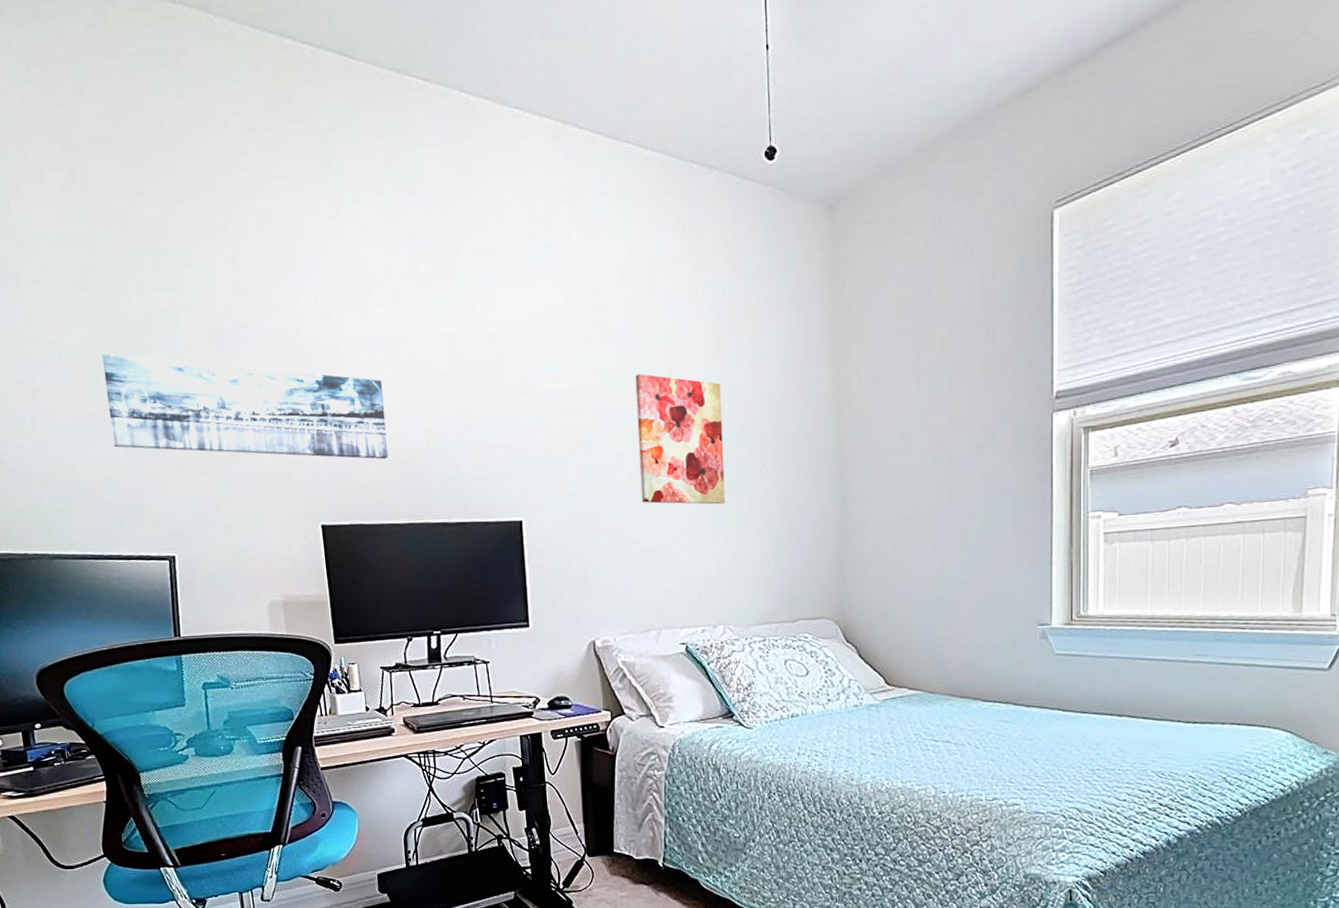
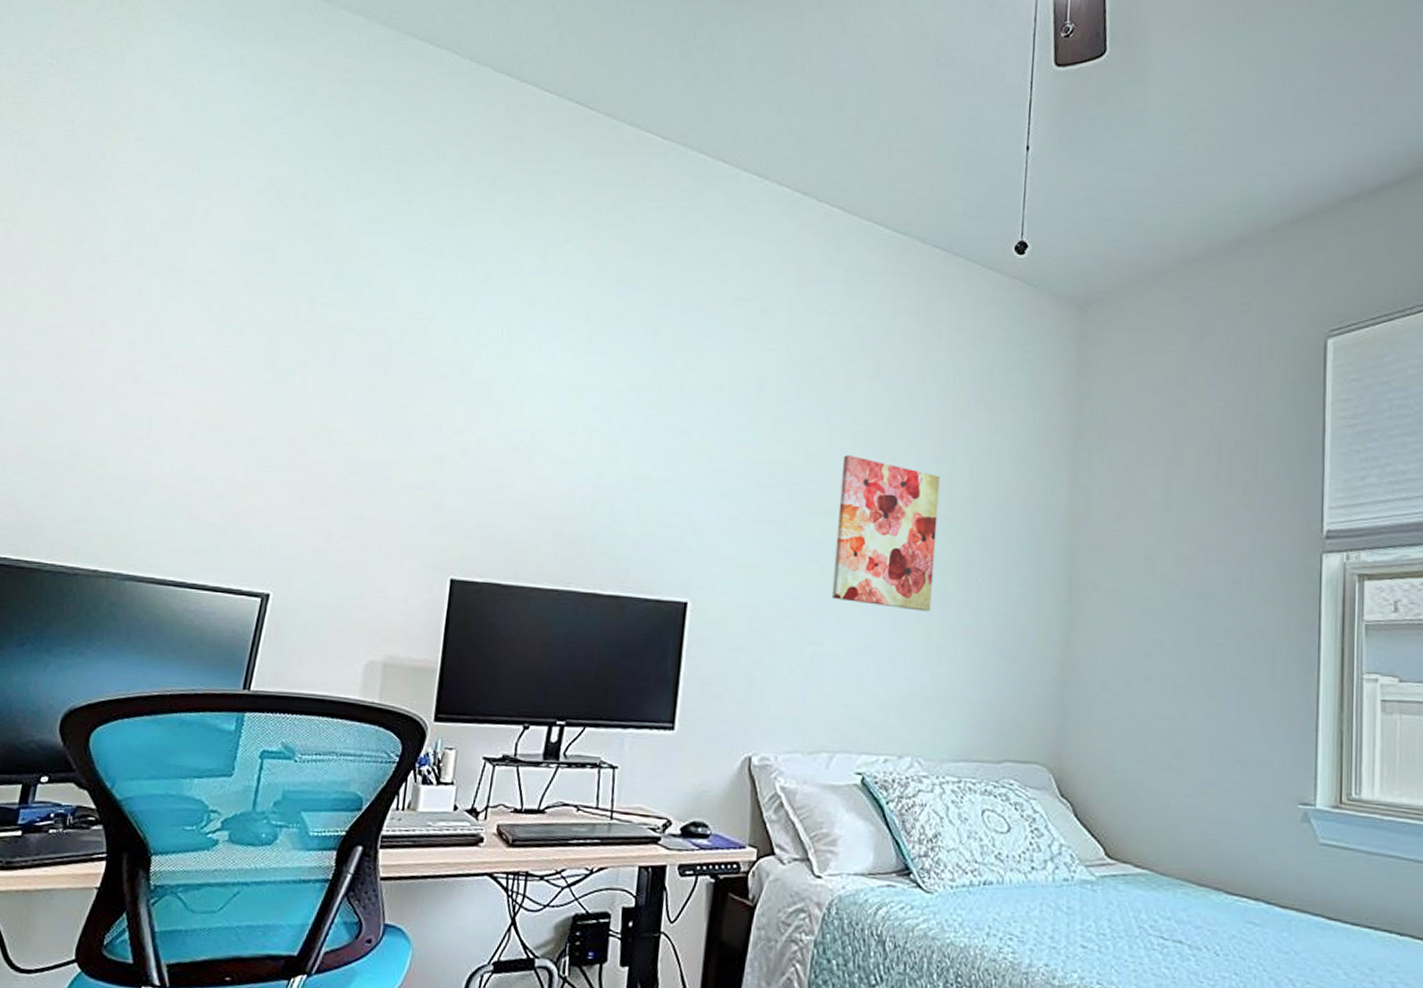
wall art: present [102,353,389,460] -> none [234,363,556,514]

